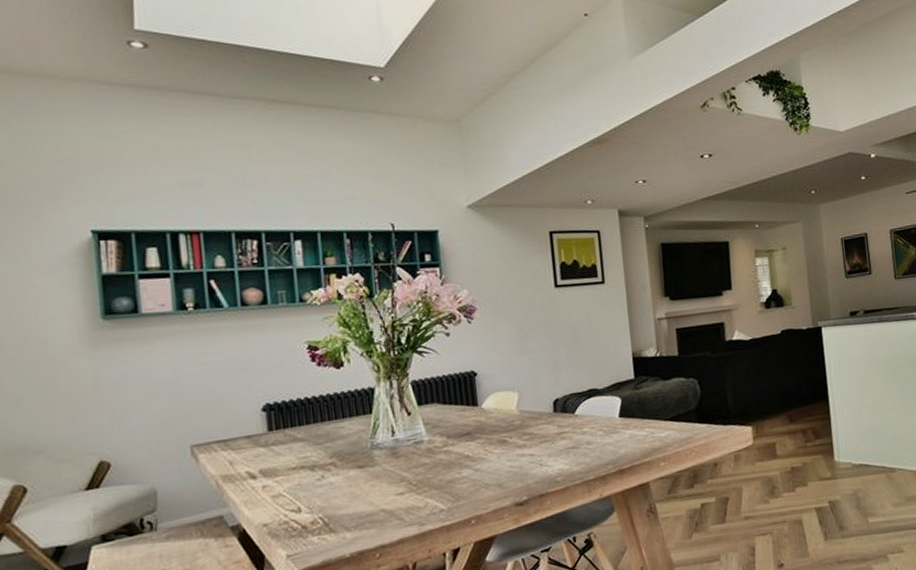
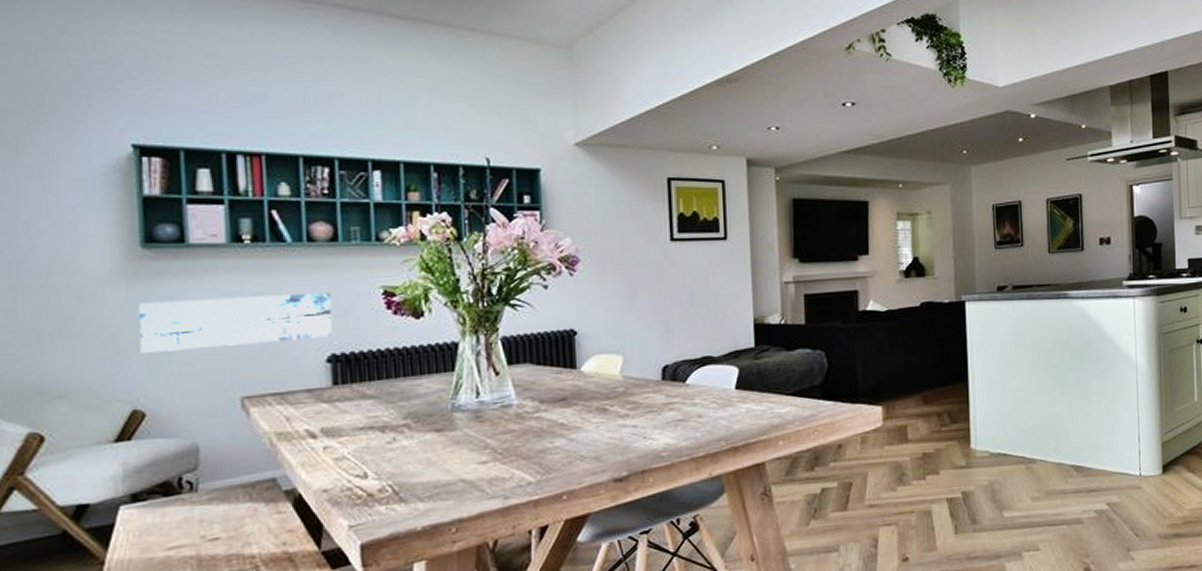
wall art: none [101,349,266,411] -> present [138,292,332,353]

